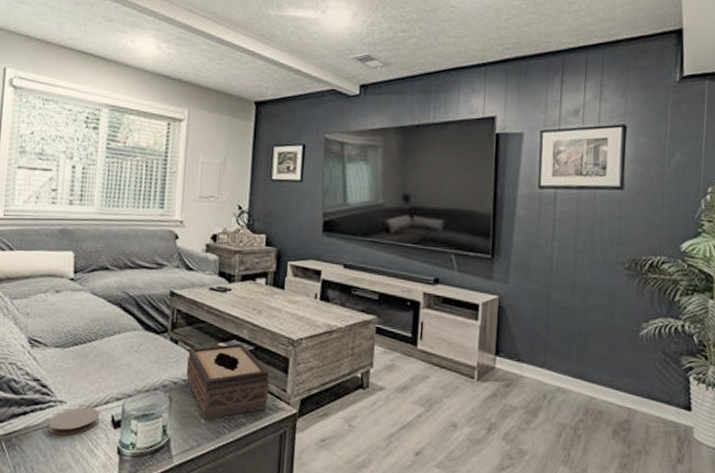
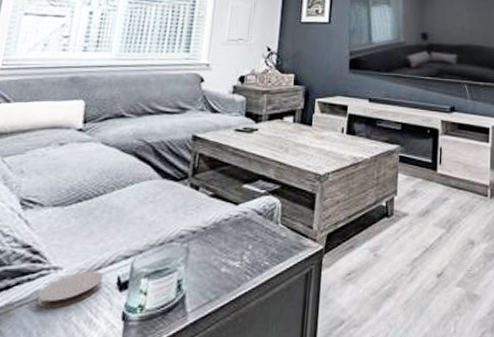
tissue box: present [186,342,269,422] -> none [207,182,295,270]

